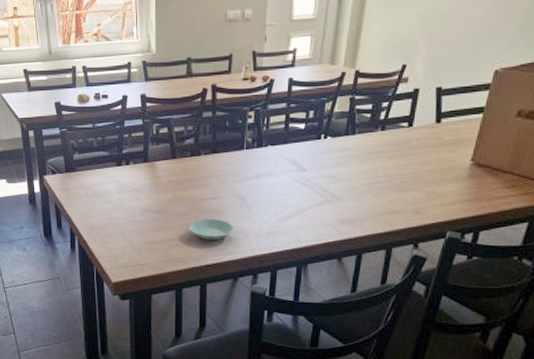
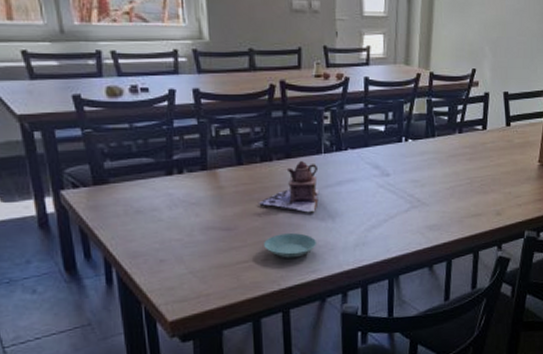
teapot: none [186,156,240,203] -> present [258,161,320,214]

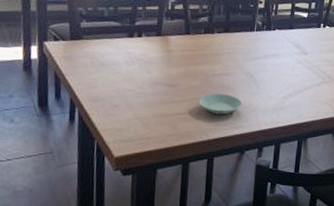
teapot: present [258,161,320,214] -> none [198,36,250,80]

